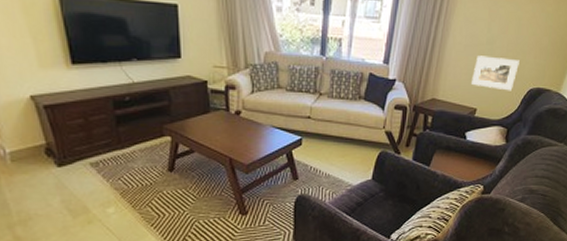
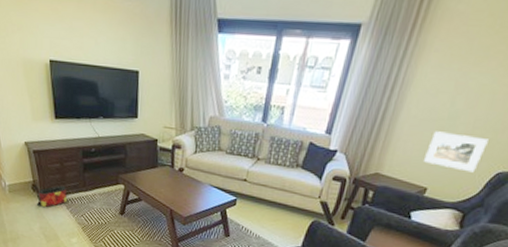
bag: none [55,146,98,176] -> present [37,186,68,208]

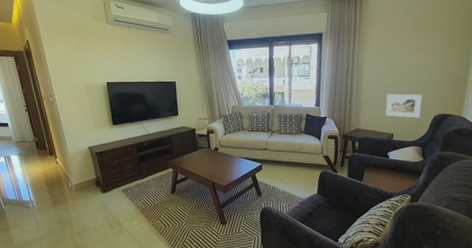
bag: present [37,186,68,208] -> none [101,178,127,199]

